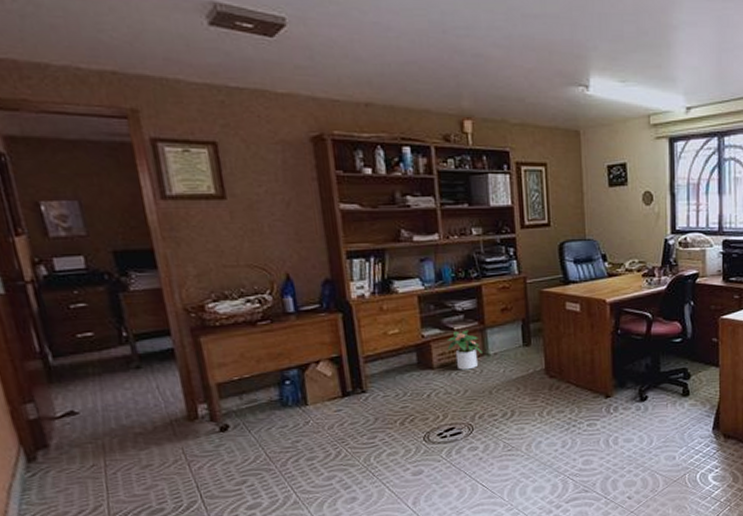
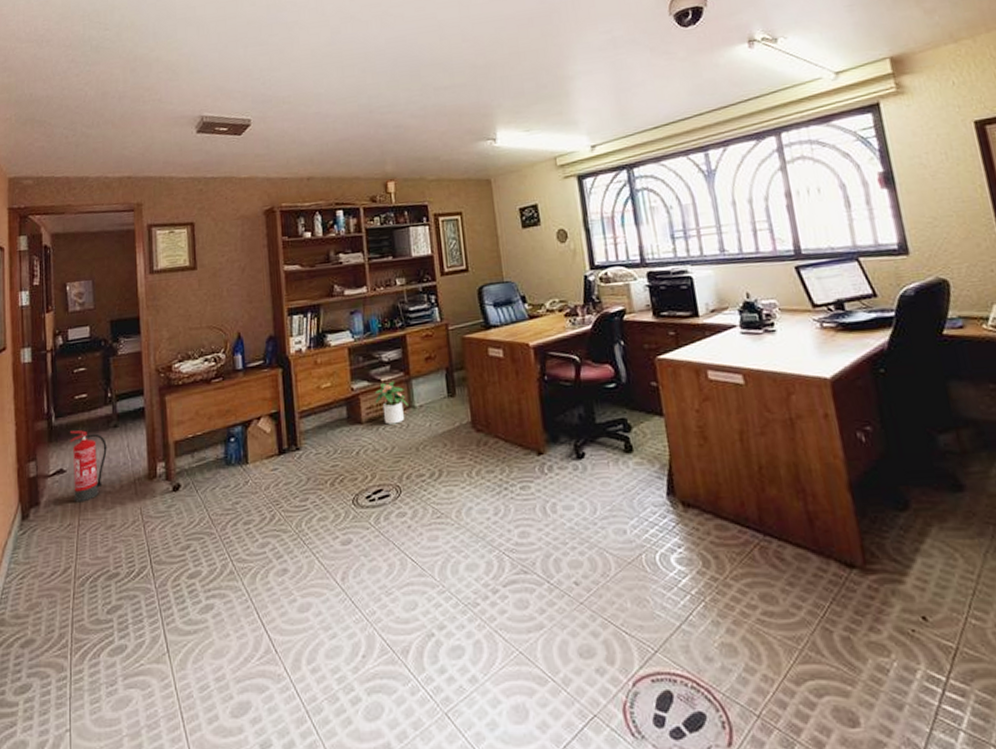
fire extinguisher: none [75,371,131,444] -> present [69,430,107,503]

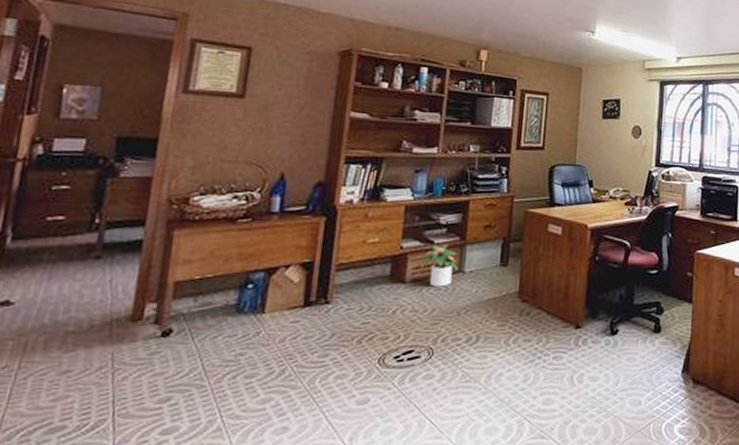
fire extinguisher: present [69,430,107,503] -> none [18,257,81,342]

